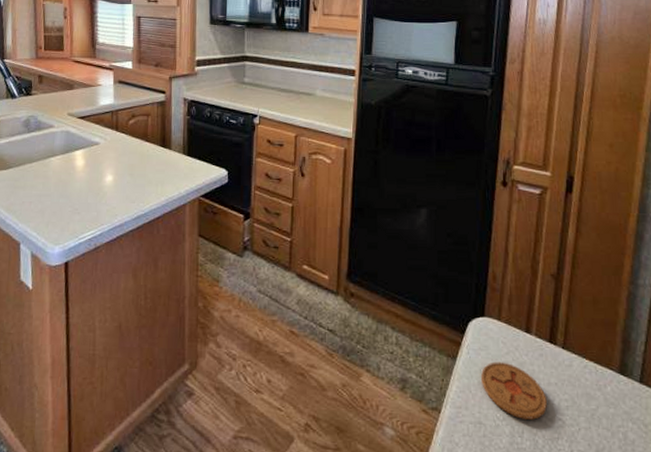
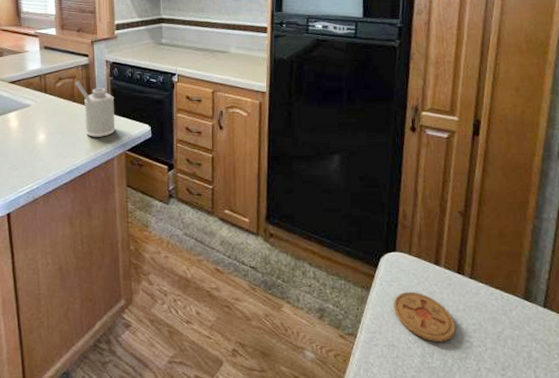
soap dispenser: none [149,118,190,181] -> present [75,80,116,137]

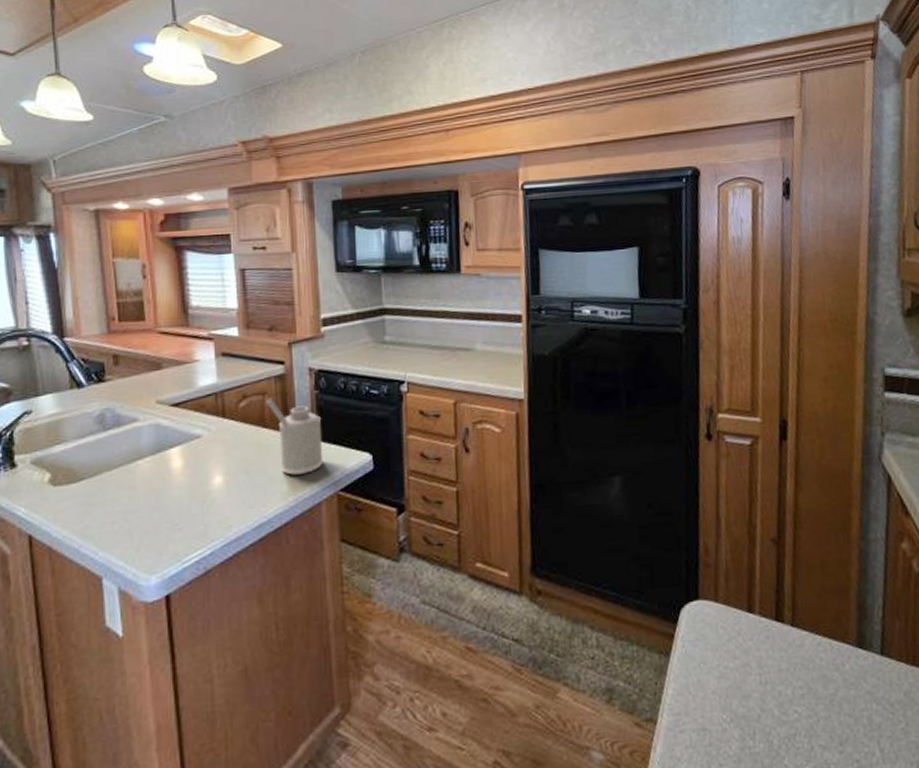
coaster: present [394,291,456,342] -> none [700,651,780,718]

